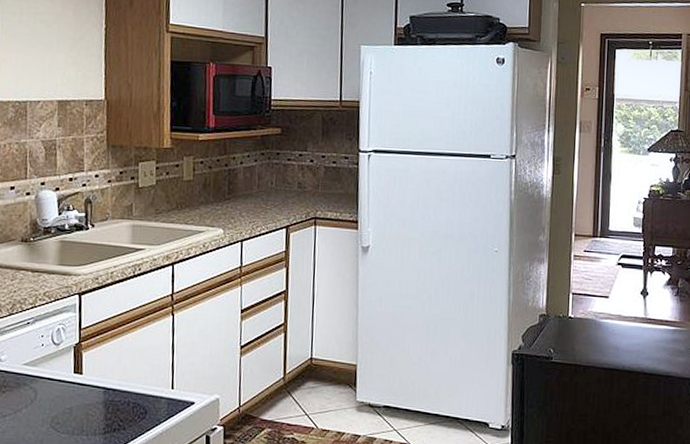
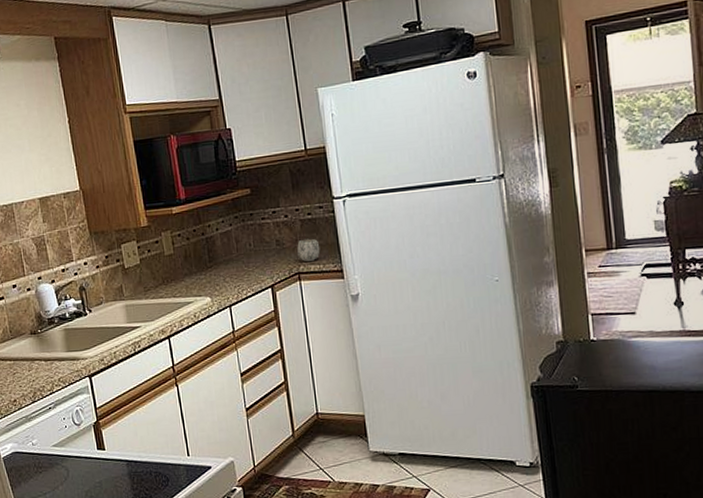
mug: none [317,185,340,208] -> present [297,238,320,261]

